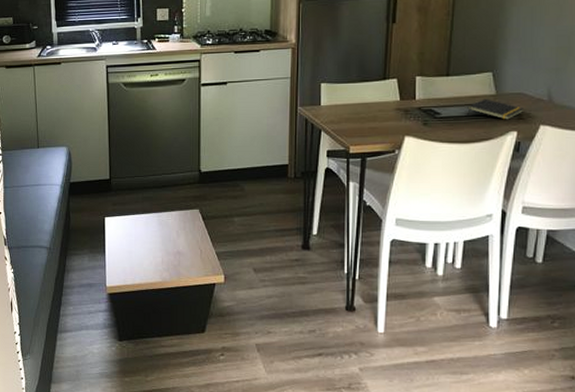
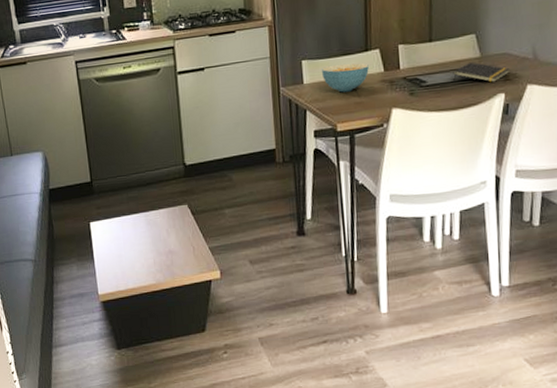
cereal bowl: none [340,89,385,117] -> present [322,63,369,93]

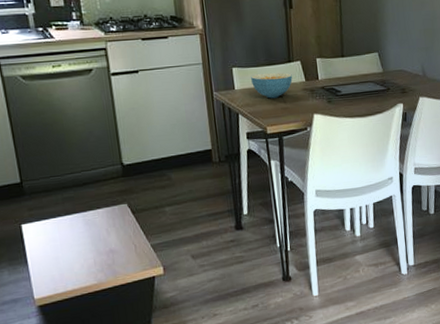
notepad: present [453,62,509,83] -> none [362,76,406,94]

